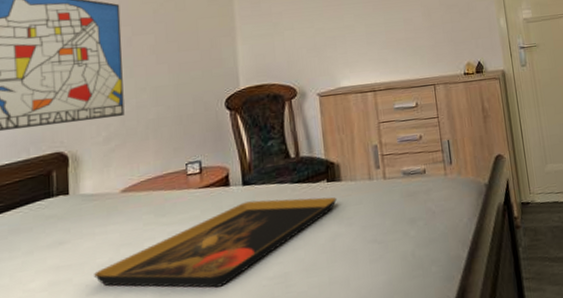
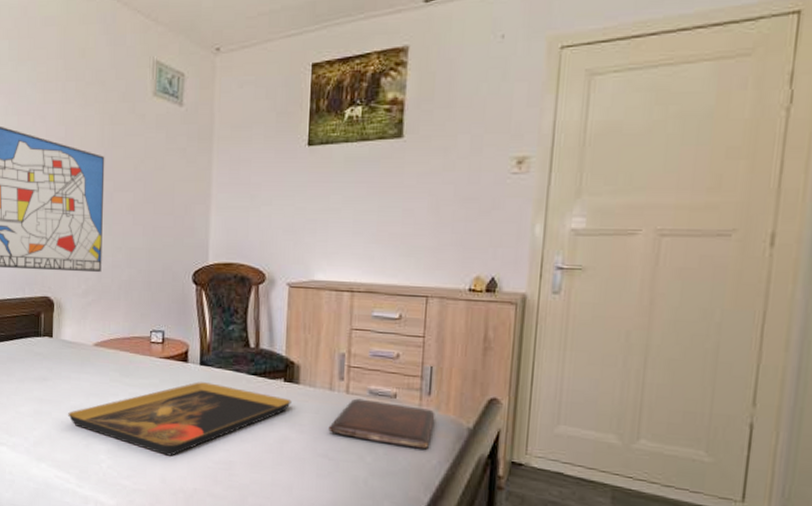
book: none [373,176,459,219] -> present [328,398,435,449]

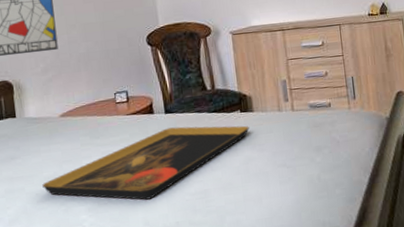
book: present [328,398,435,449] -> none [282,109,362,146]

